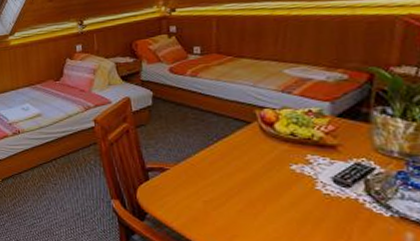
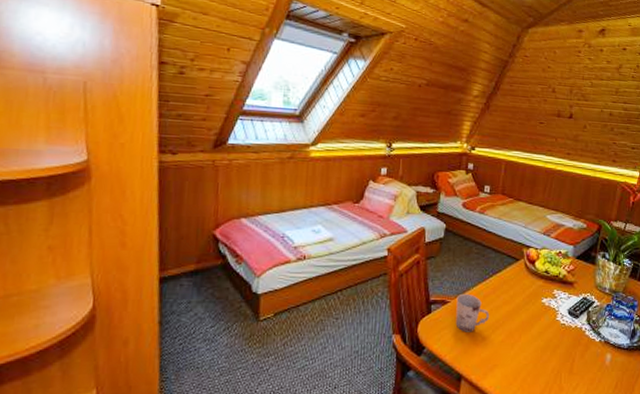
cup: none [176,160,221,200] -> present [455,293,490,332]

